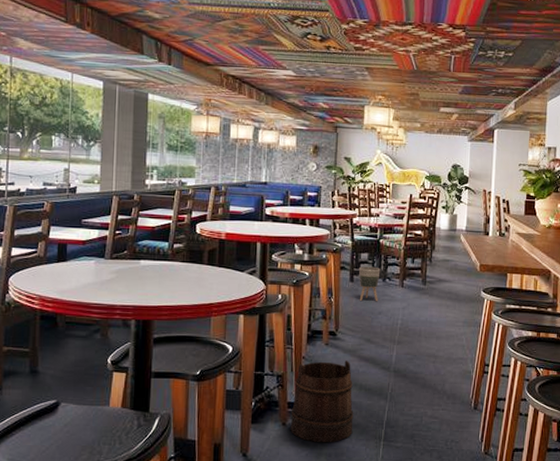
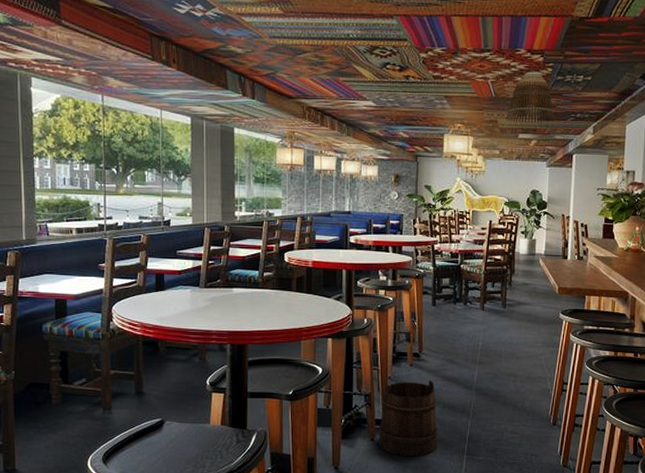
planter: present [358,266,381,302] -> none [440,291,462,325]
lamp shade: none [427,46,477,98] -> present [506,71,556,123]

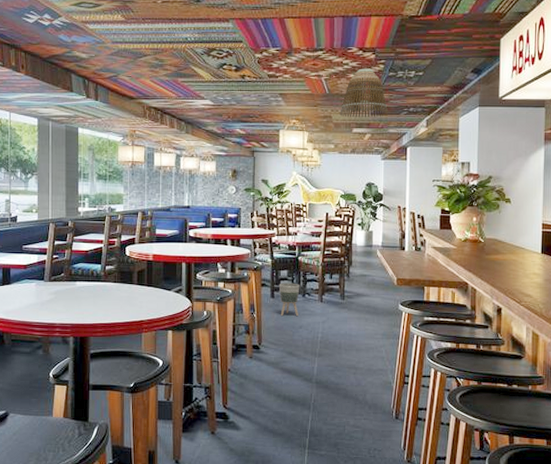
bucket: present [378,380,438,457] -> none [218,373,279,451]
planter: none [440,291,462,325] -> present [278,283,300,317]

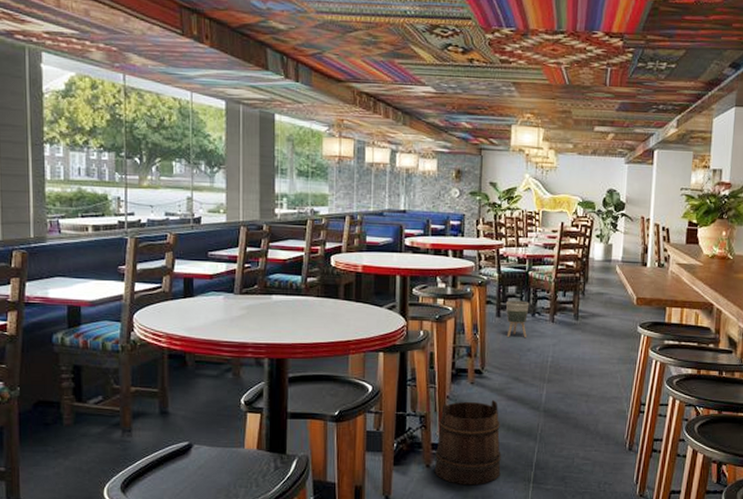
bucket: none [218,373,279,451] -> present [434,400,501,486]
lamp shade: present [340,68,389,118] -> none [580,57,636,115]

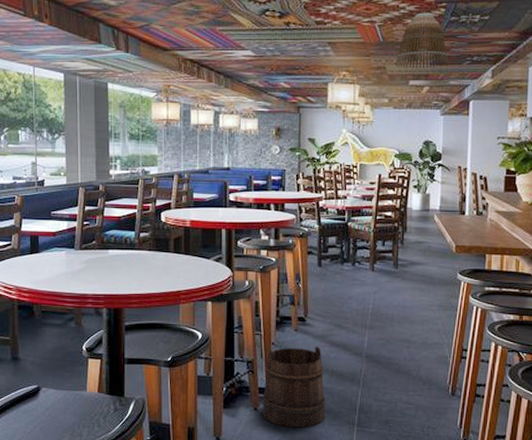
planter: present [505,300,530,338] -> none [326,250,350,287]
lamp shade: none [580,57,636,115] -> present [395,12,450,68]

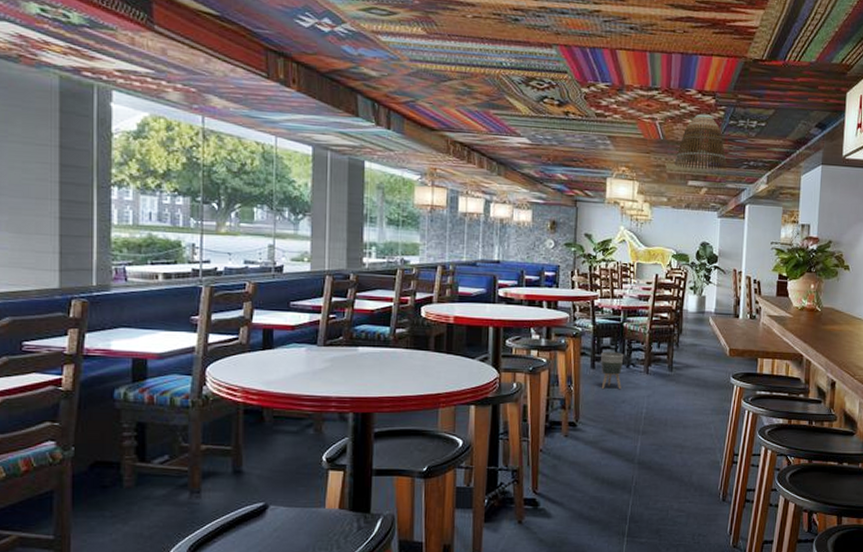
bucket: present [262,346,326,428] -> none [526,453,595,541]
planter: none [326,250,350,287] -> present [600,351,624,390]

